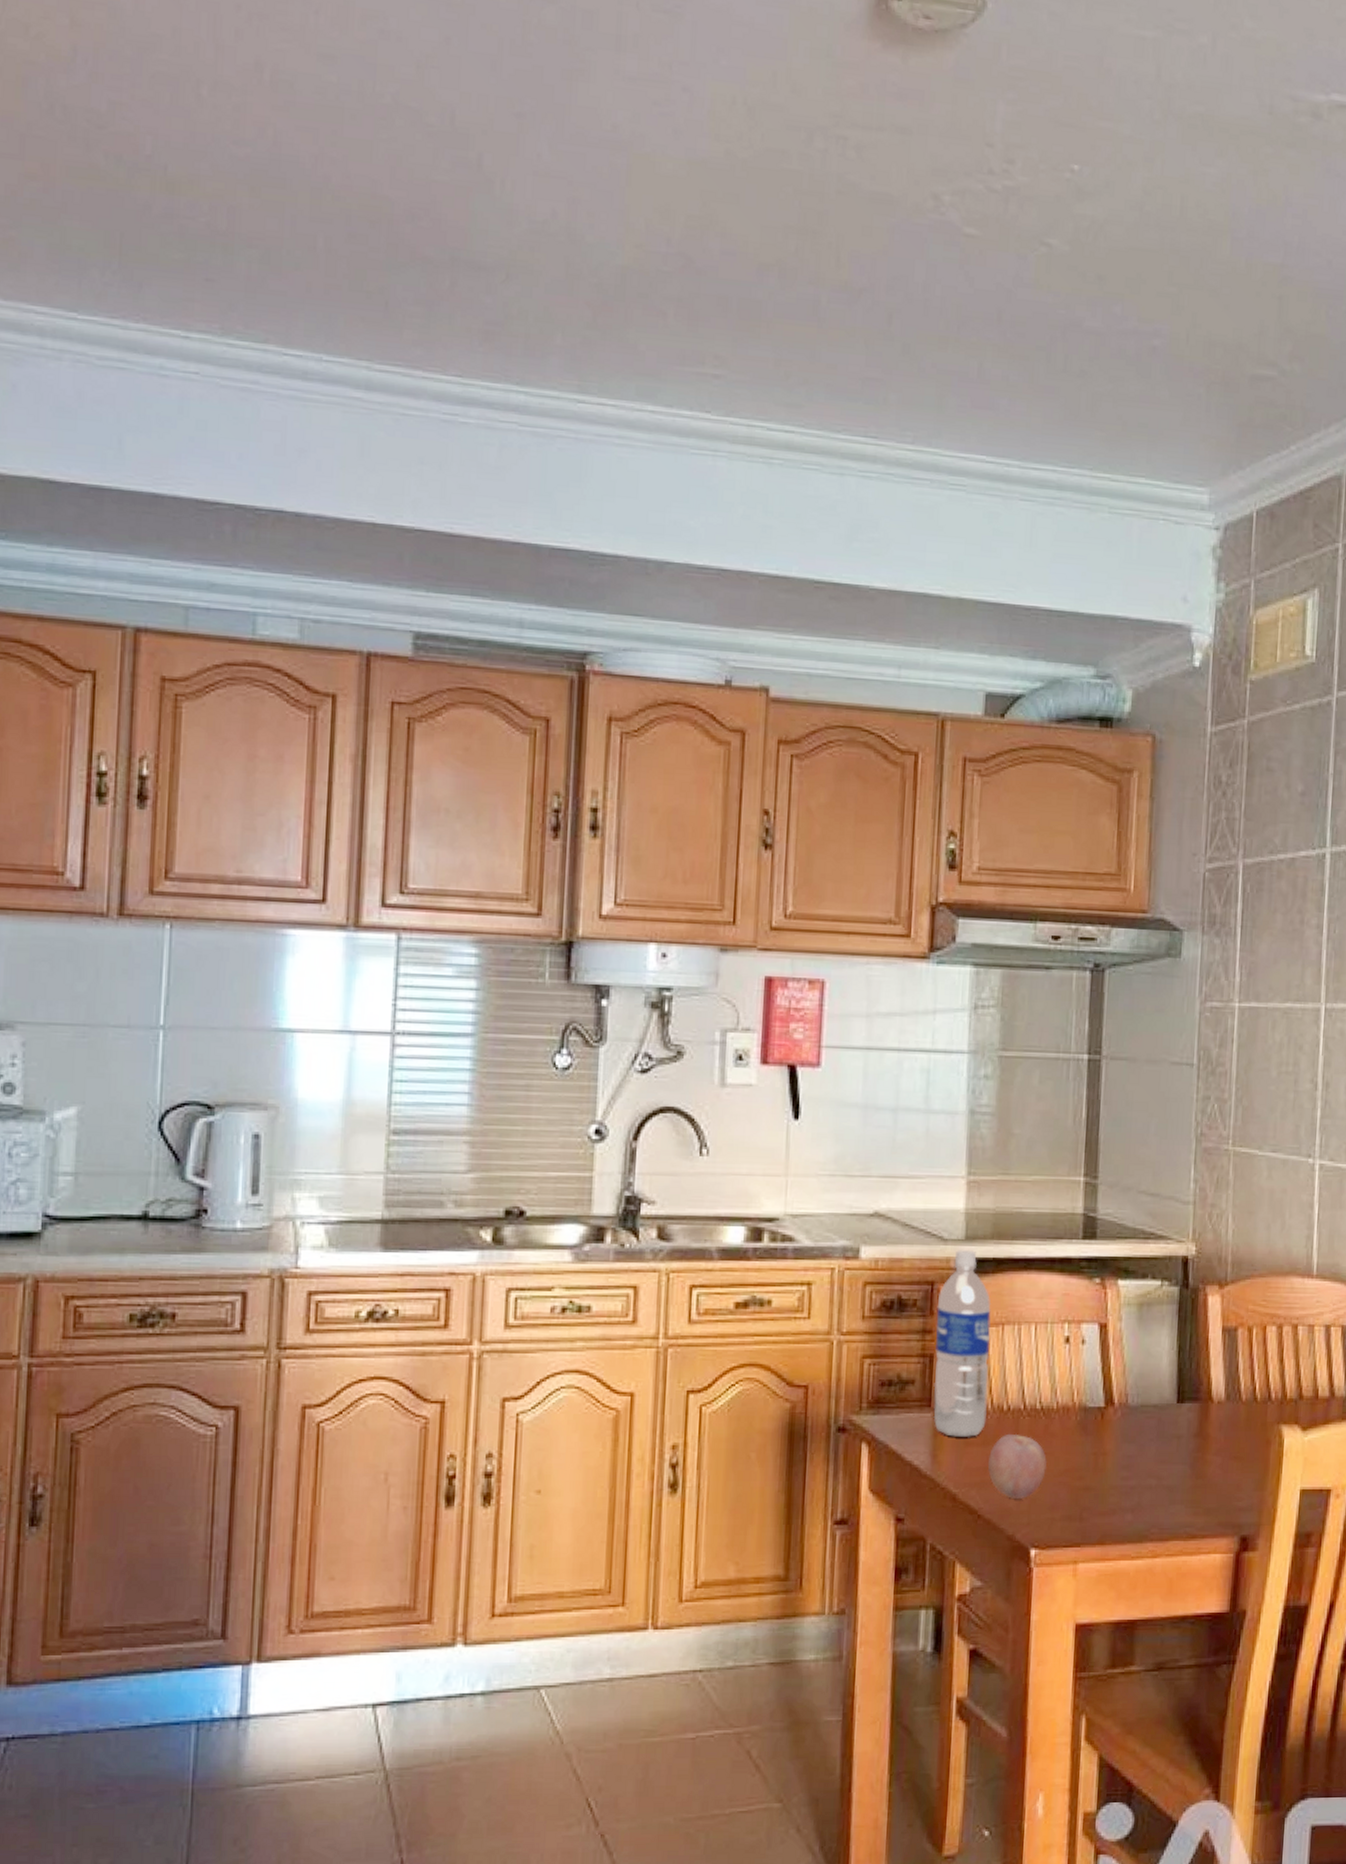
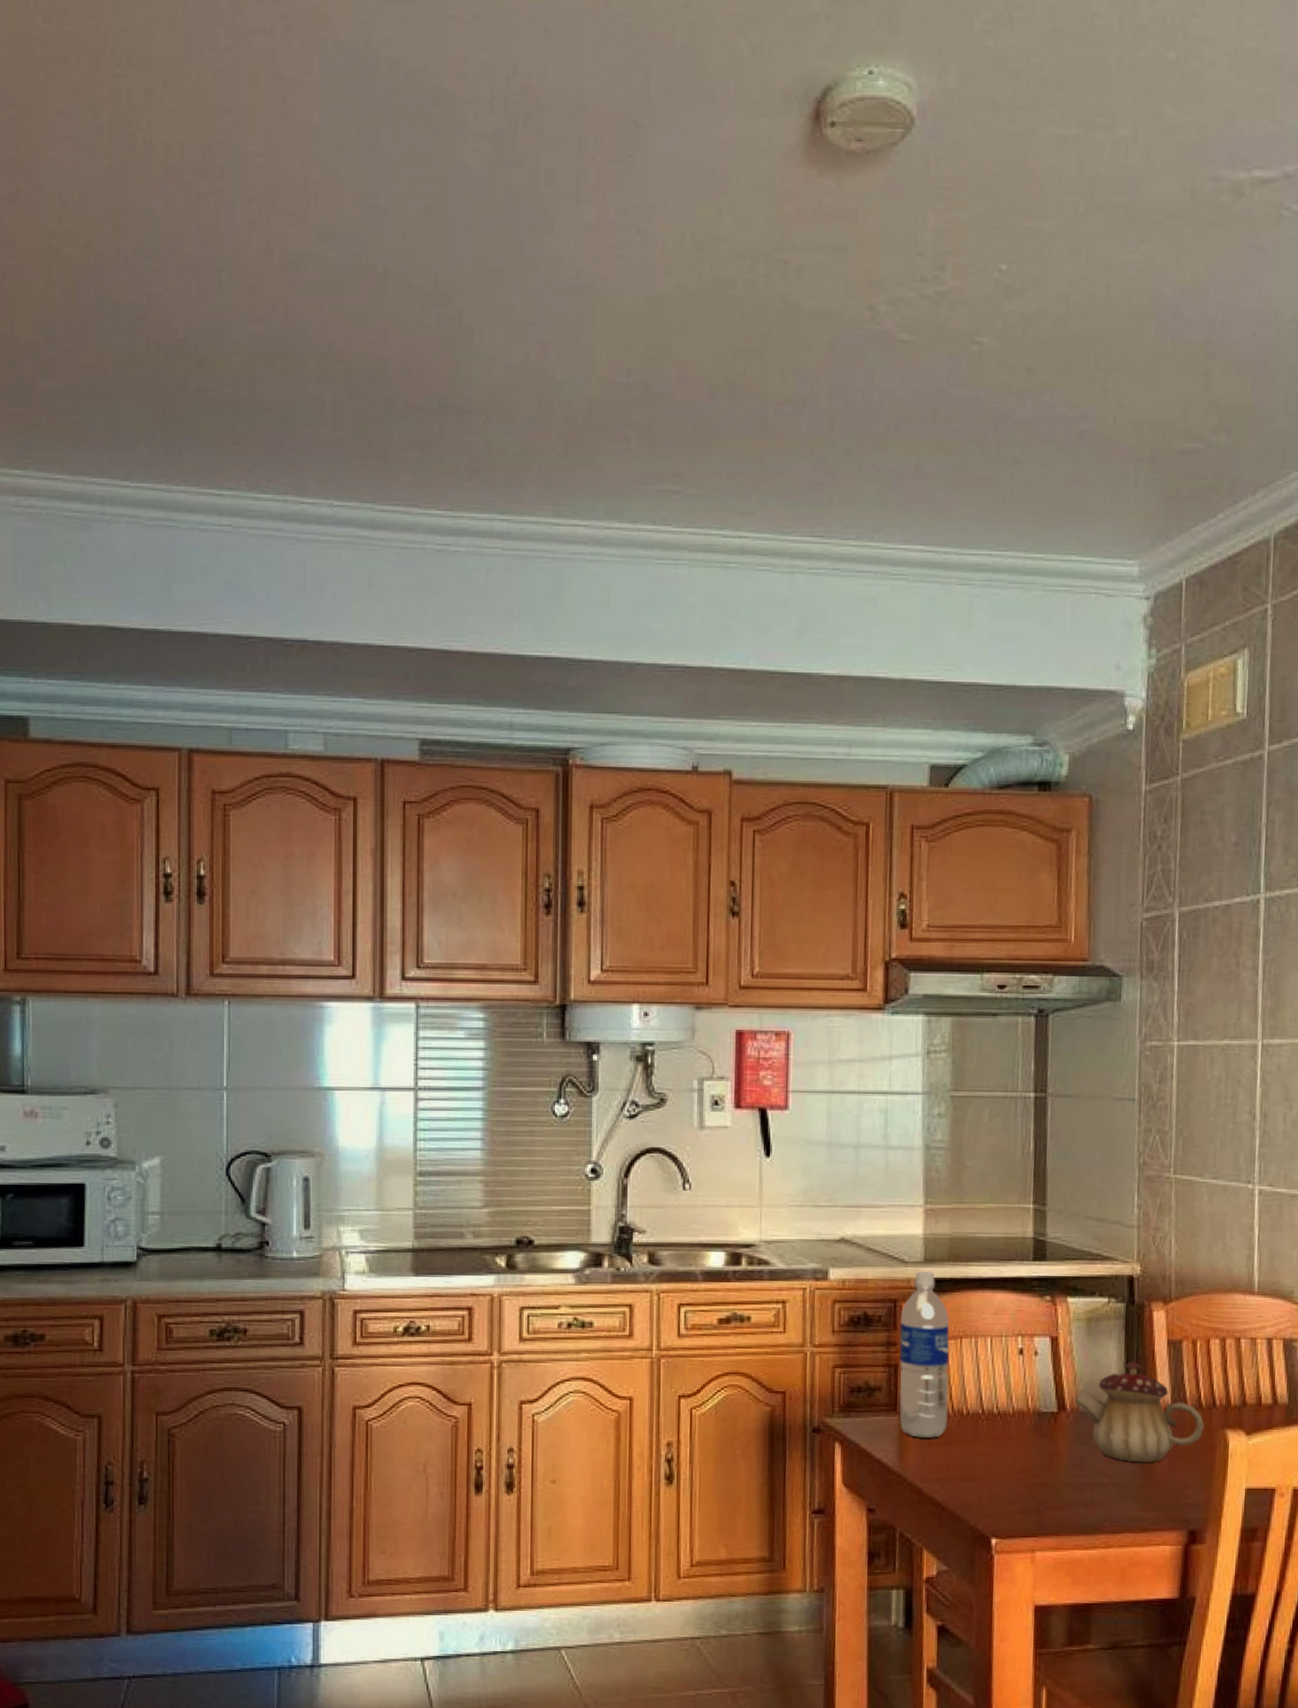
fruit: present [988,1433,1047,1499] -> none [951,1435,1004,1493]
teapot: none [1124,1351,1259,1463] -> present [1076,1362,1205,1463]

